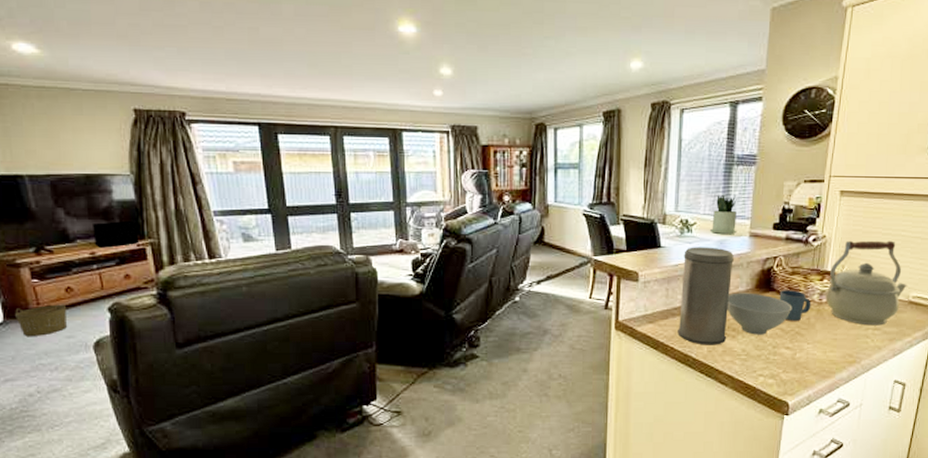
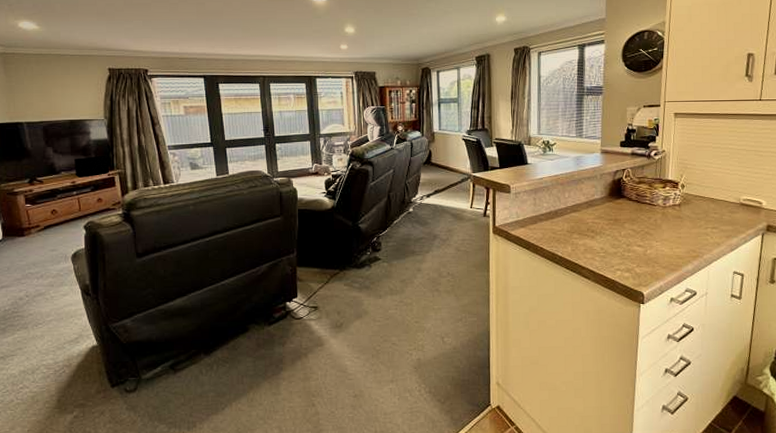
basket: present [15,304,67,336] -> none [12,223,51,250]
canister: present [678,247,735,345] -> none [545,162,590,245]
planter: present [710,195,737,234] -> none [568,120,590,152]
bowl: present [727,293,793,335] -> none [585,200,641,235]
mug: present [779,290,811,322] -> none [629,196,657,224]
kettle: present [825,240,907,326] -> none [668,153,738,225]

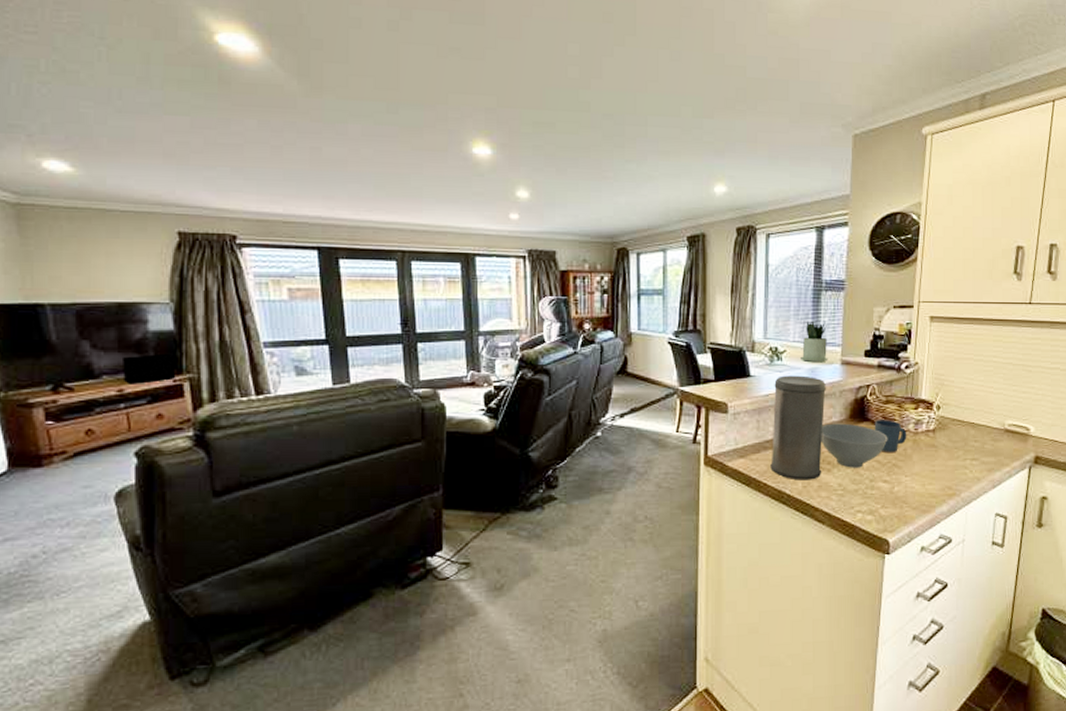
canister: none [545,162,590,245] -> present [770,375,827,481]
planter: none [568,120,590,152] -> present [801,322,828,362]
bowl: none [585,200,641,235] -> present [821,423,888,468]
mug: none [629,196,657,224] -> present [874,420,907,454]

